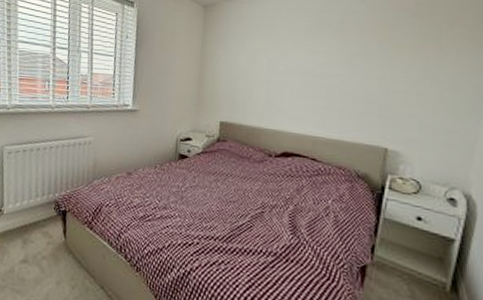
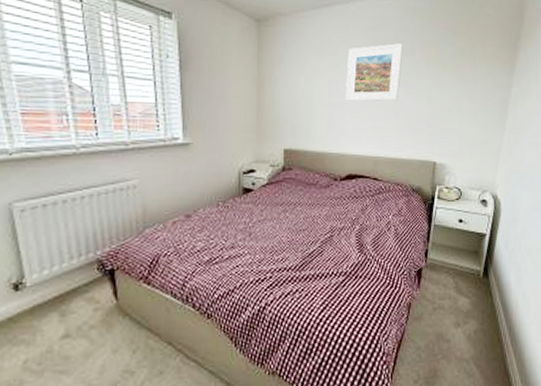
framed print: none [284,25,351,82] -> present [345,43,403,102]

